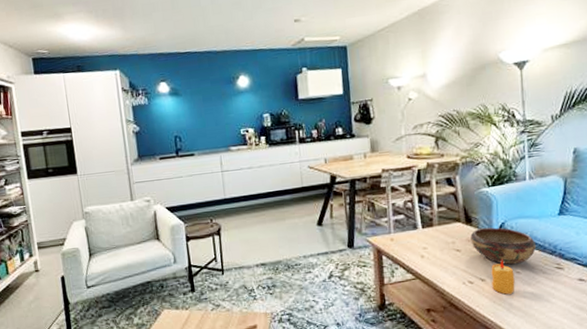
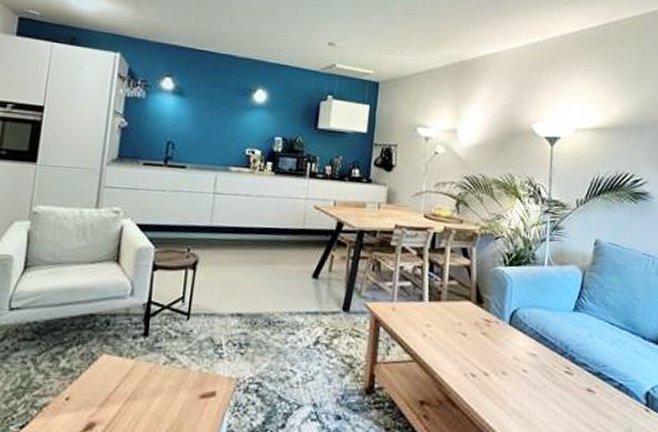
decorative bowl: present [470,227,536,265] -> none [479,312,547,361]
candle: present [491,260,515,295] -> none [495,353,521,396]

